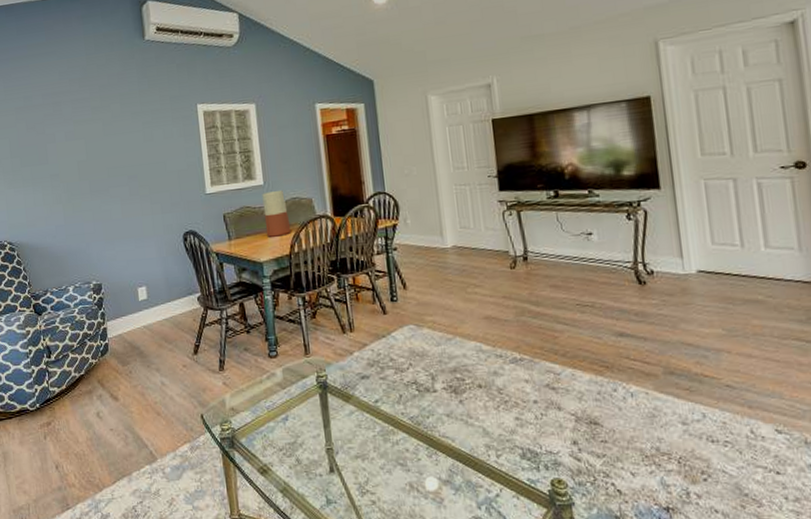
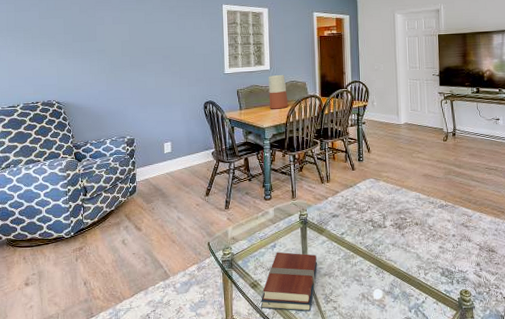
books: none [273,426,346,506] -> present [260,252,318,312]

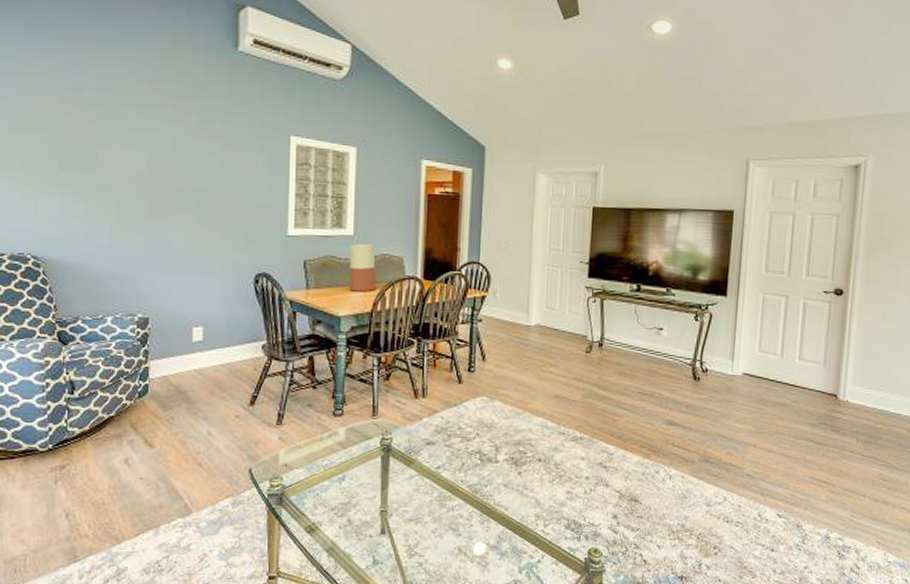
books: present [260,252,318,312] -> none [318,486,402,567]

